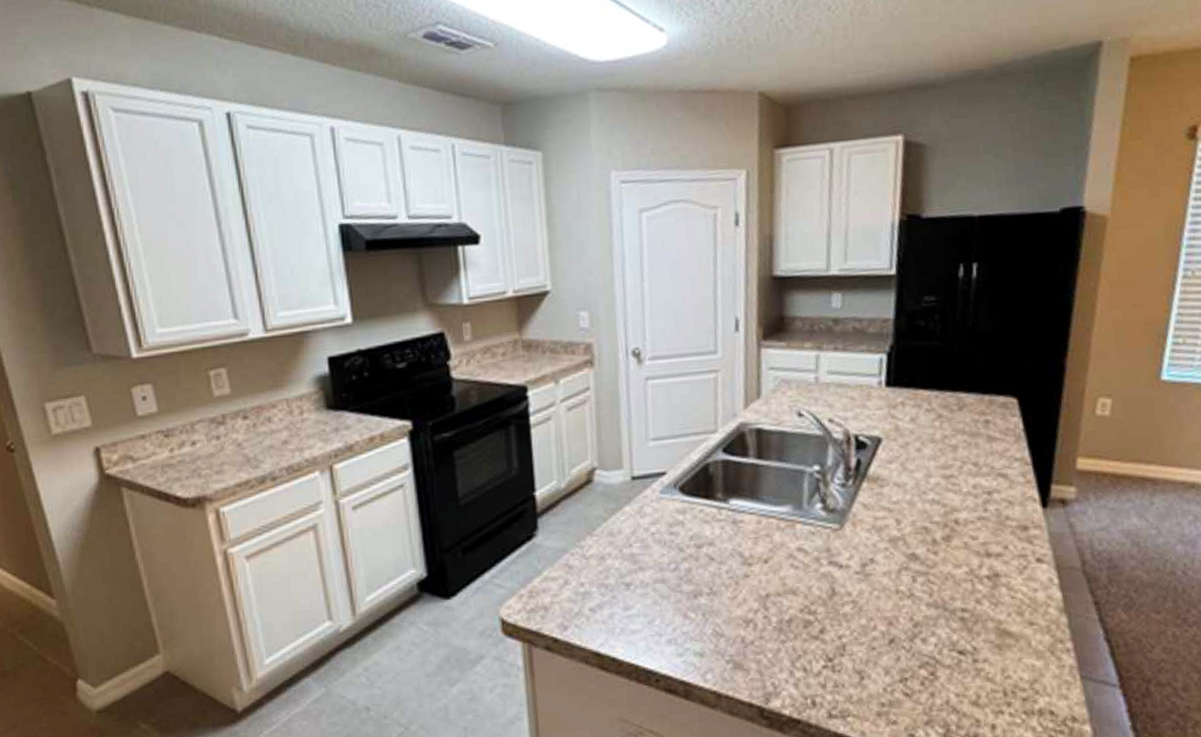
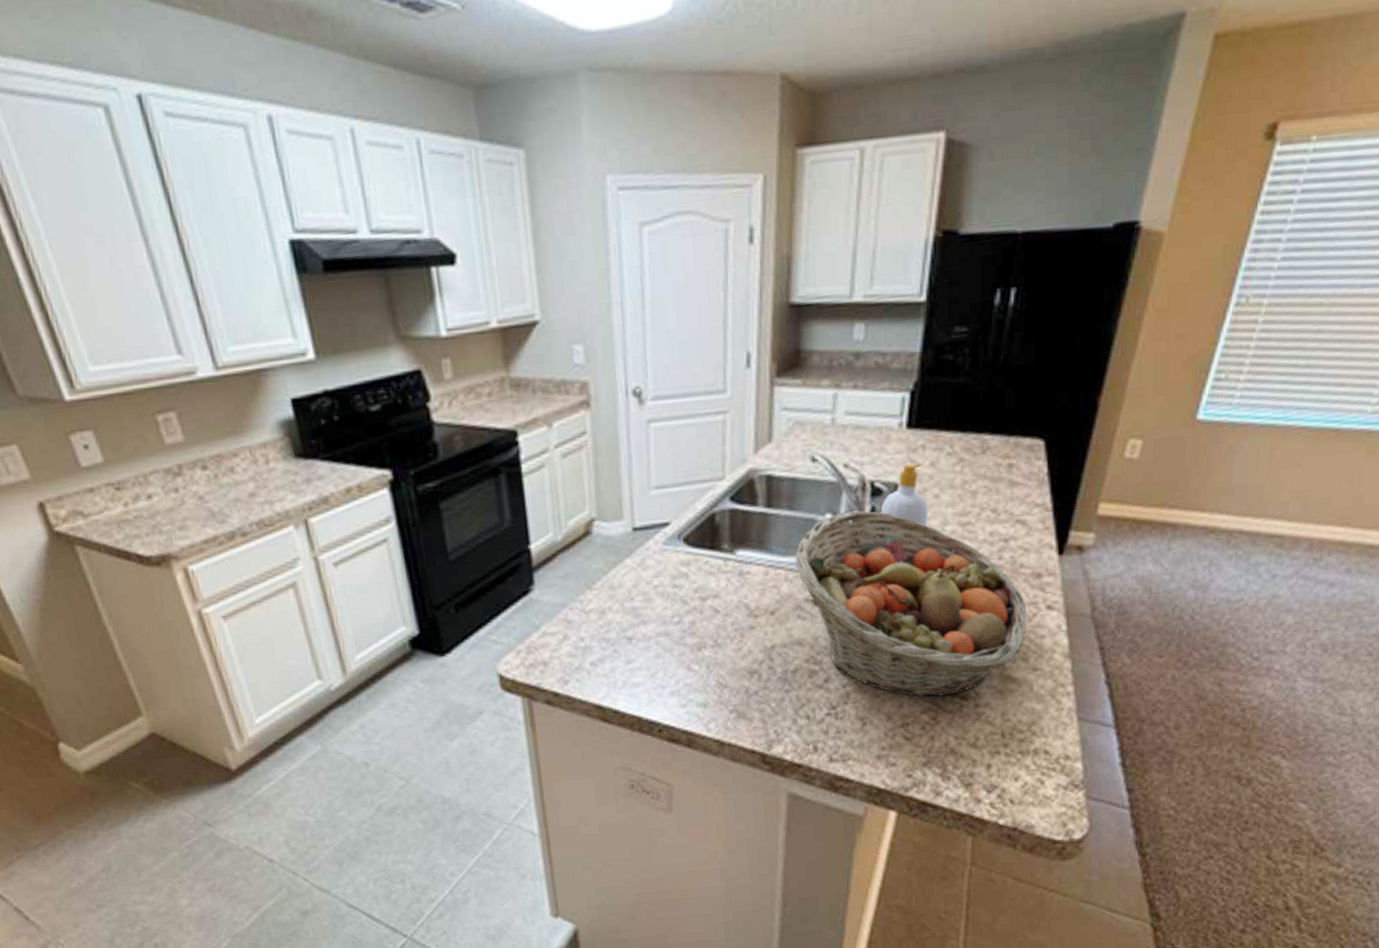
fruit basket: none [786,463,1018,651] -> present [795,510,1027,697]
soap bottle: none [865,419,912,490] -> present [879,463,929,539]

